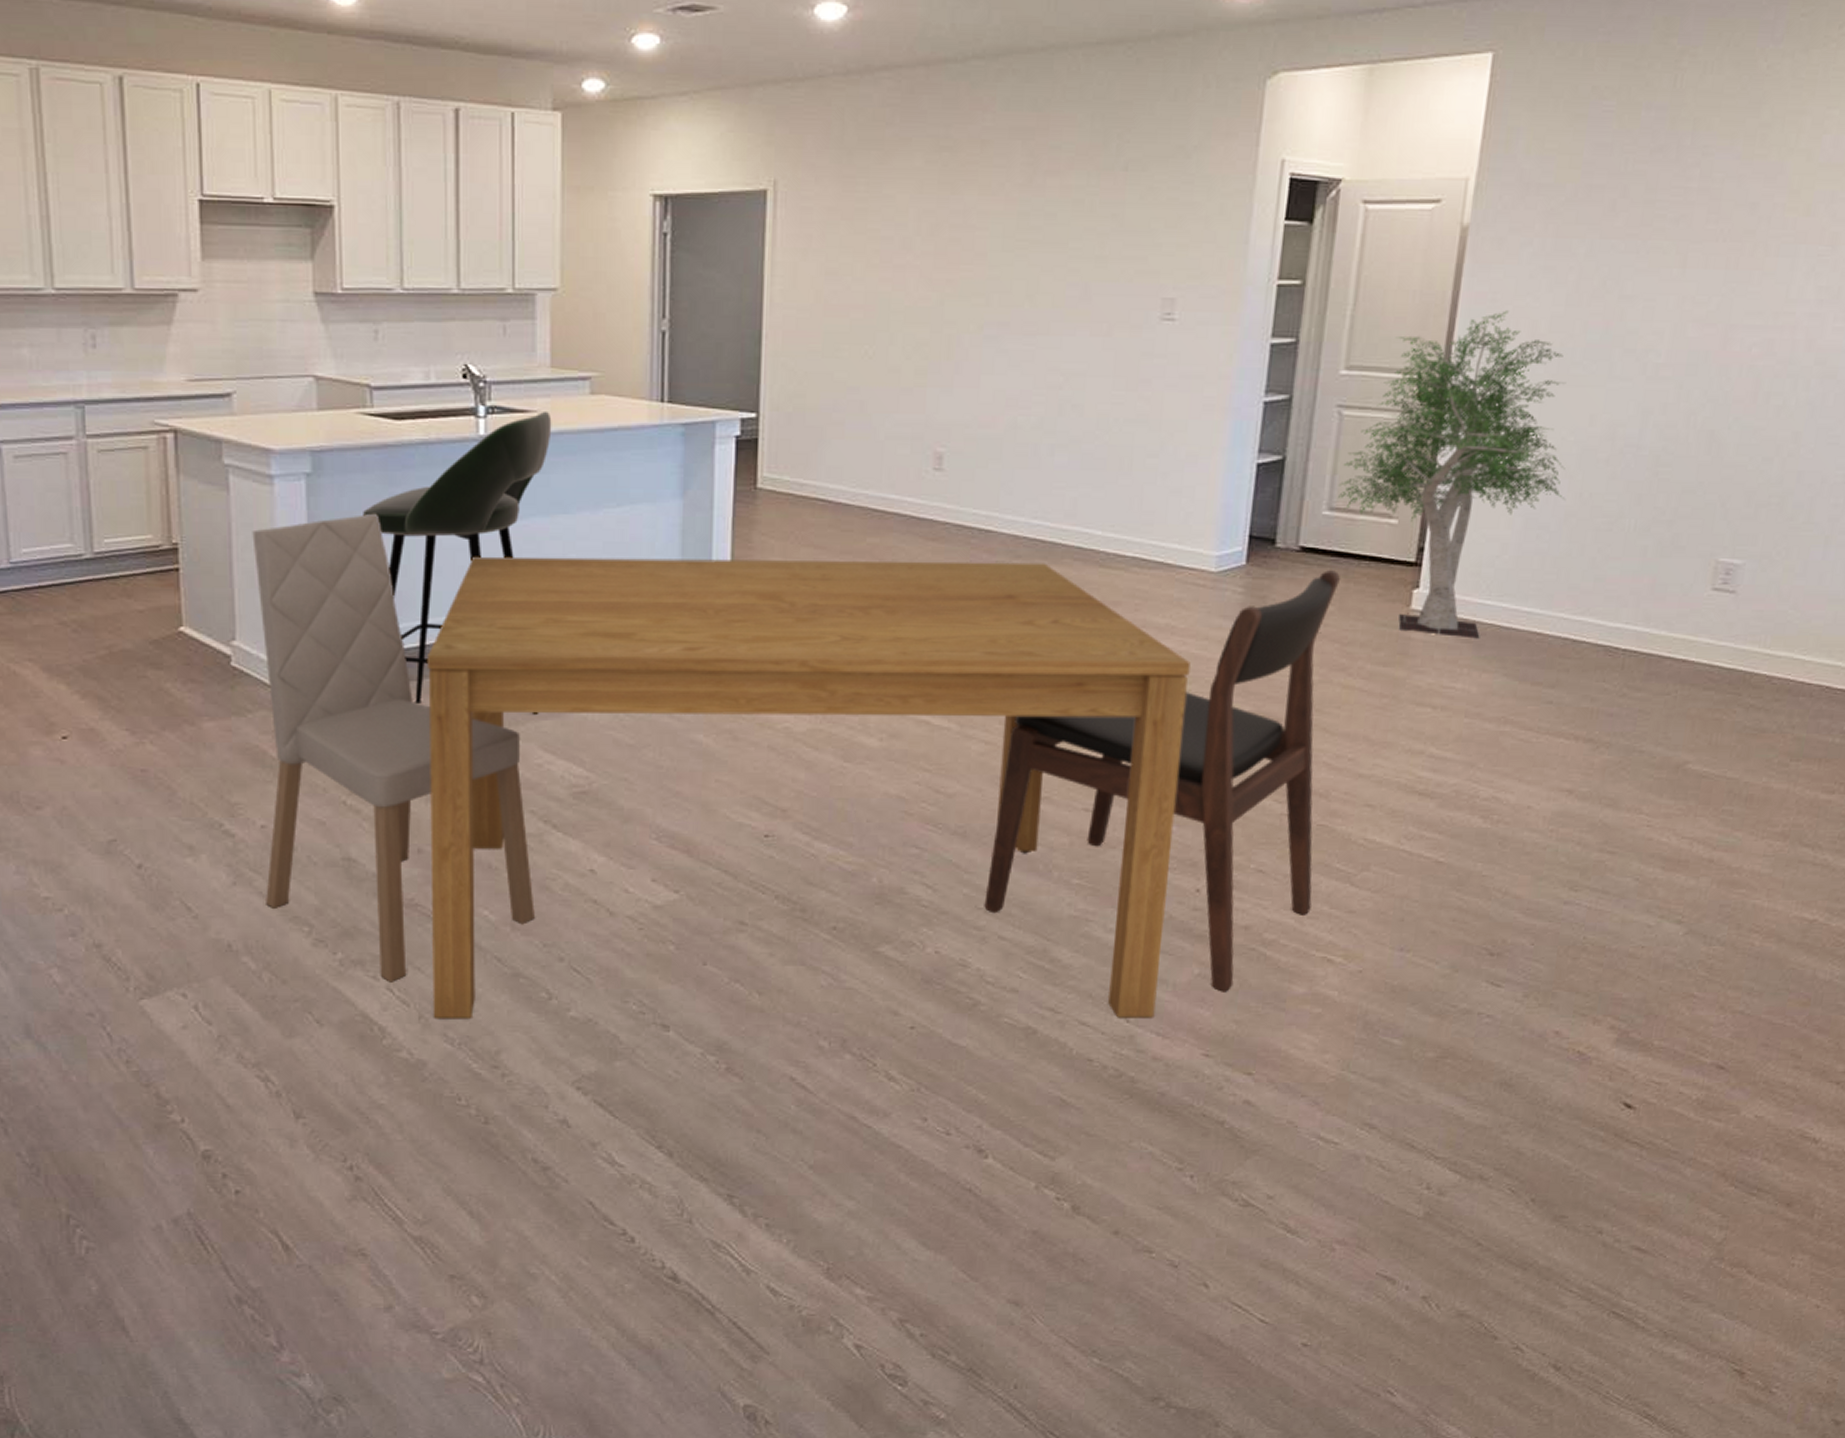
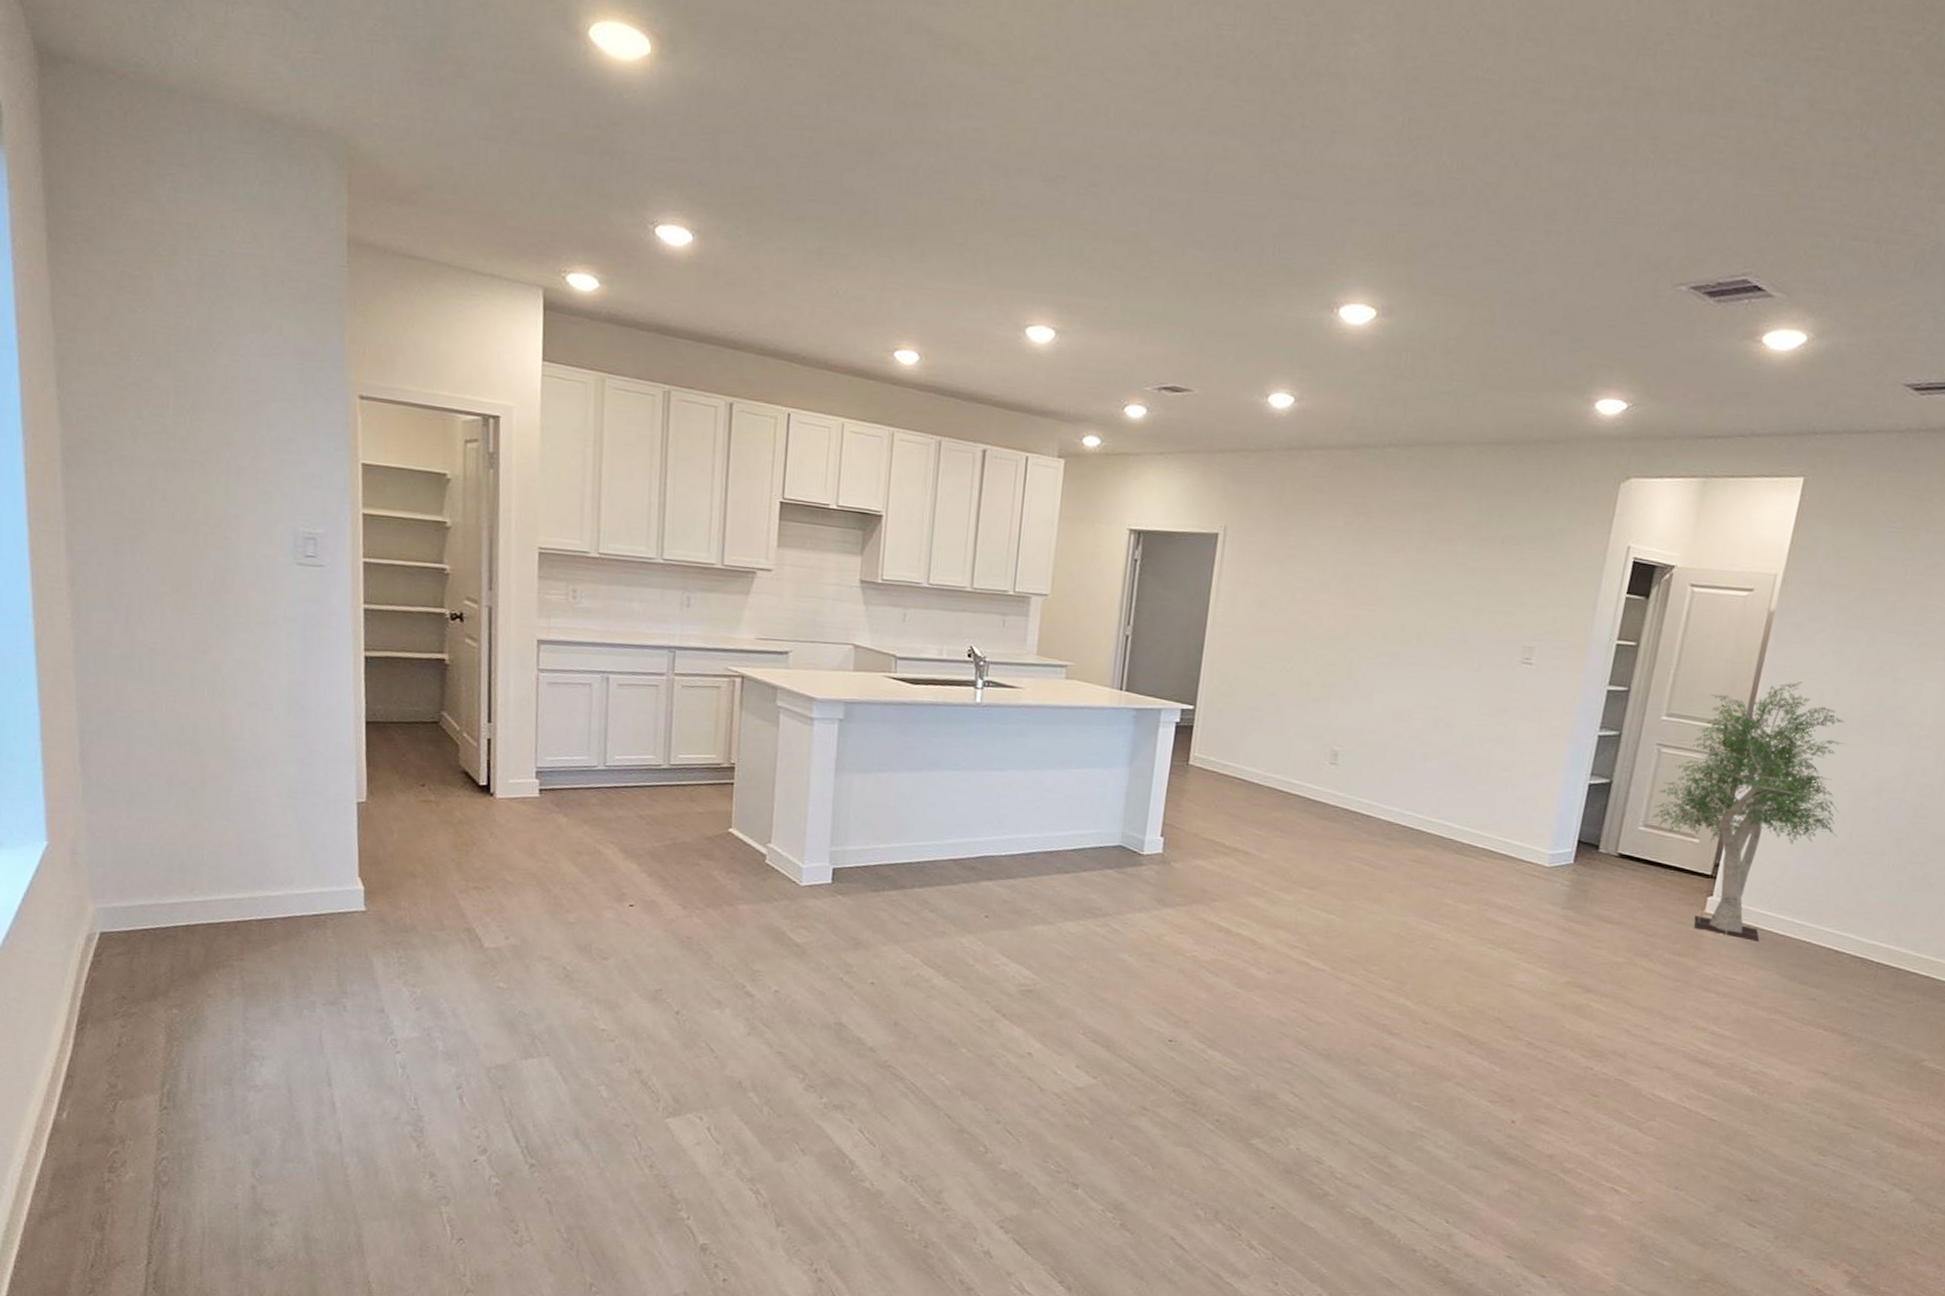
dining chair: present [252,513,535,982] -> none [772,755,984,1126]
bar stool: present [363,410,552,716] -> none [880,688,1034,926]
dining table: present [428,556,1191,1018] -> none [893,797,1522,1222]
dining chair: present [984,570,1340,992] -> none [1339,874,1649,1207]

